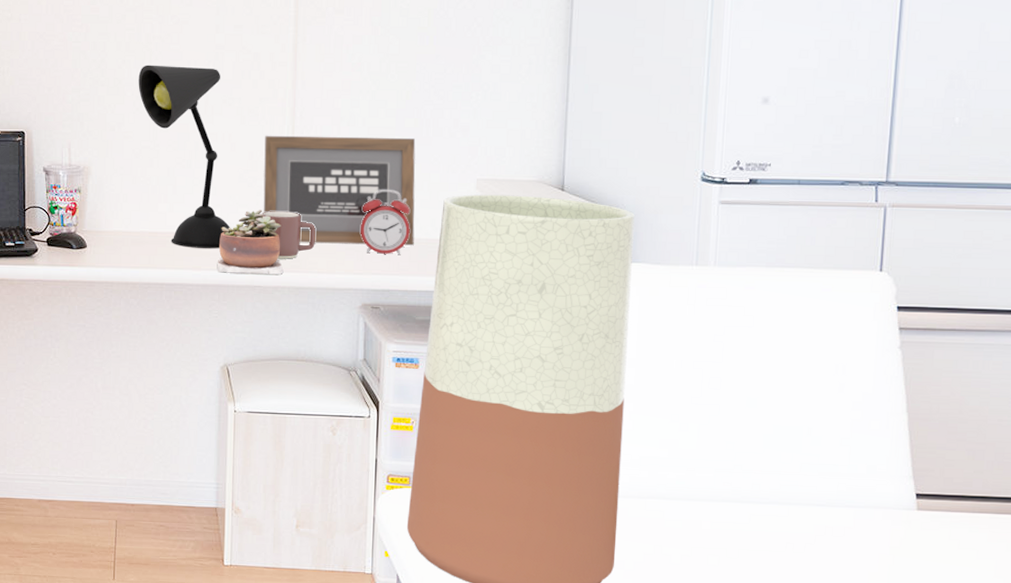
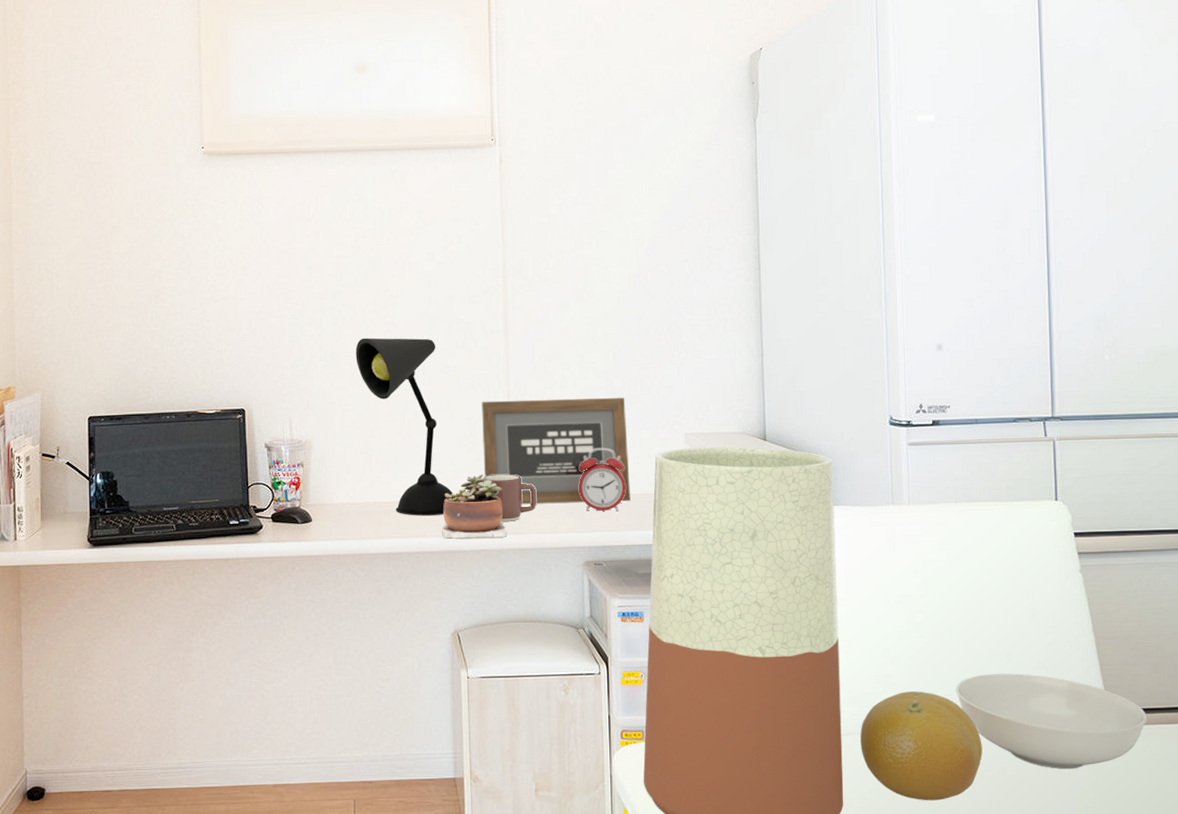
fruit: none [638,458,770,571] -> present [860,691,983,801]
bowl: none [747,447,958,551] -> present [955,673,1147,770]

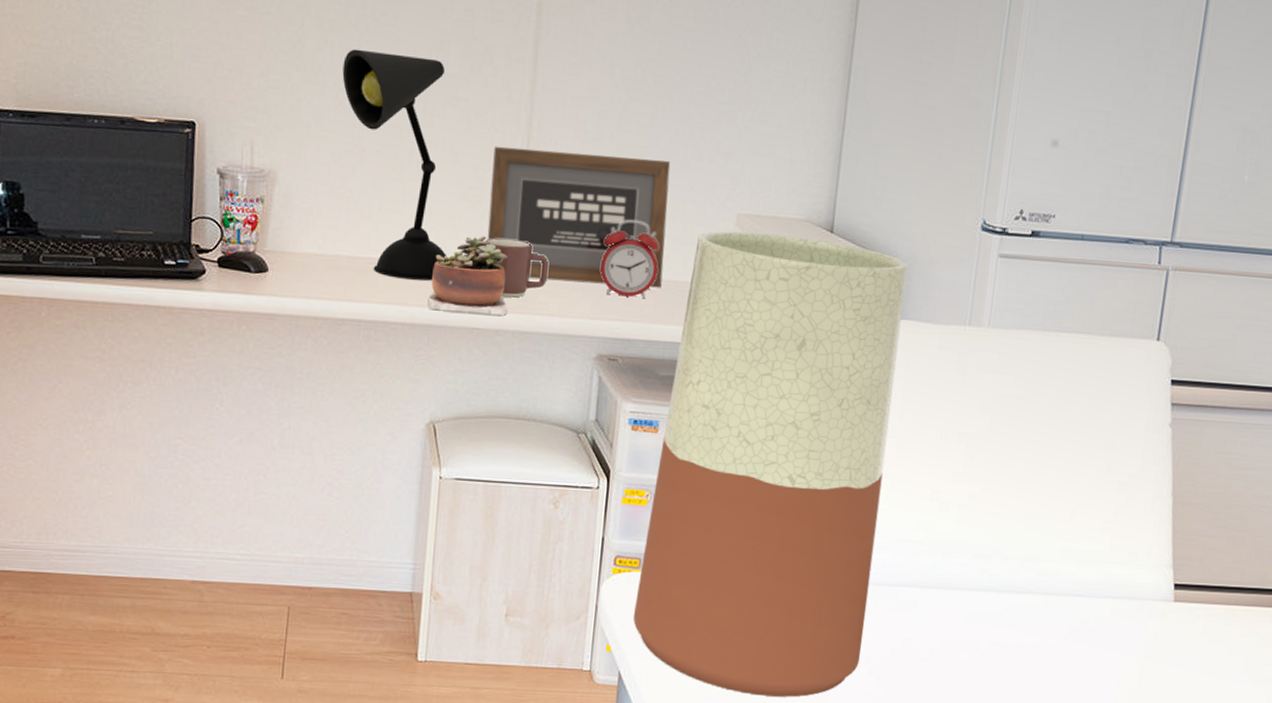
fruit: present [860,691,983,801] -> none [888,542,1026,667]
bowl: present [955,673,1147,770] -> none [1006,531,1214,646]

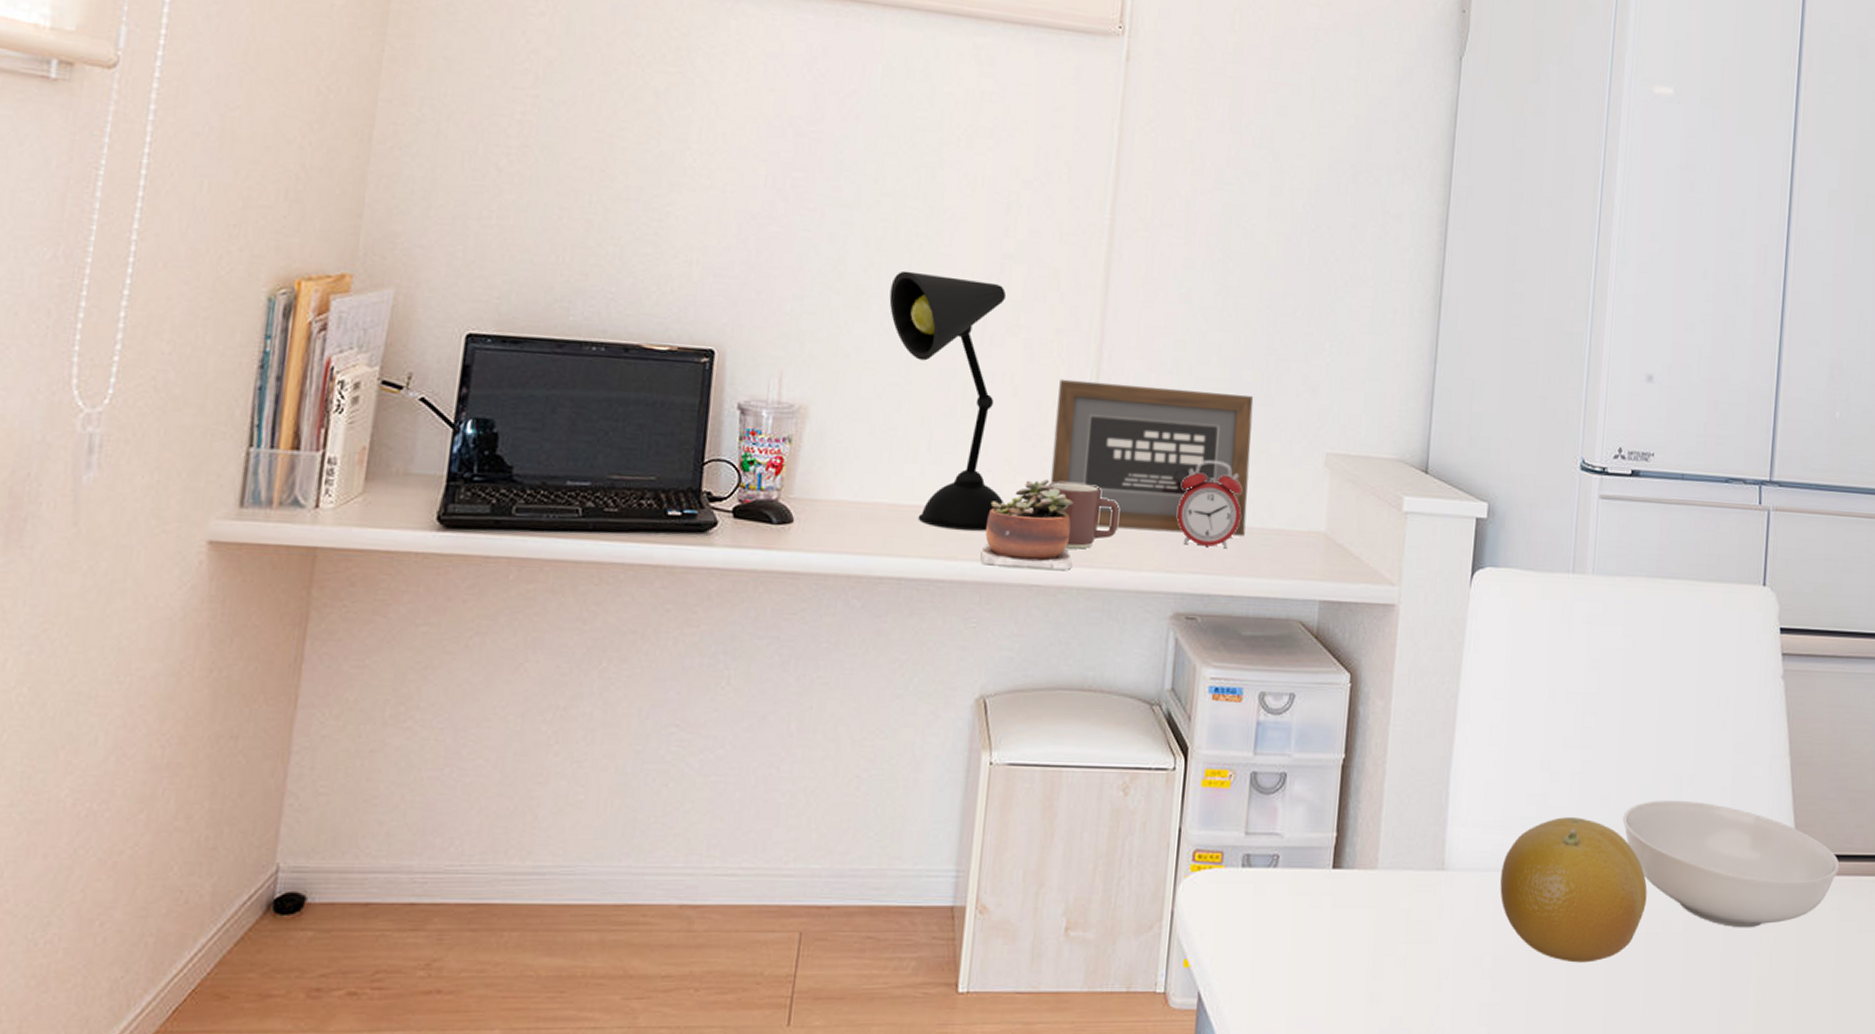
vase: present [633,231,908,697] -> none [1215,472,1507,1012]
fruit: none [888,542,1026,667] -> present [1500,817,1647,963]
bowl: none [1006,531,1214,646] -> present [1623,801,1840,928]

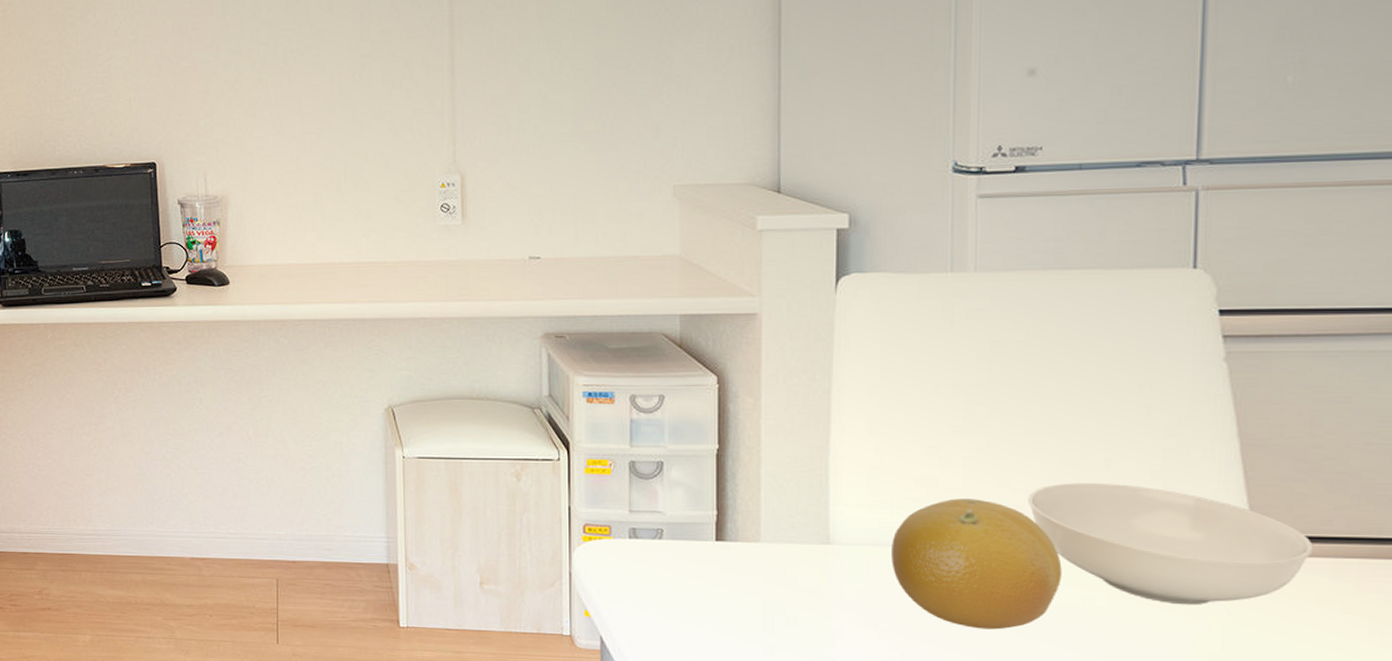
desk lamp: present [889,271,1007,532] -> none [276,79,387,280]
succulent plant: present [980,479,1074,570] -> none [374,233,451,305]
mug: present [1046,482,1119,549] -> none [421,233,486,287]
picture frame: present [1050,379,1254,537] -> none [422,144,602,268]
alarm clock: present [1177,460,1242,549] -> none [538,202,596,277]

